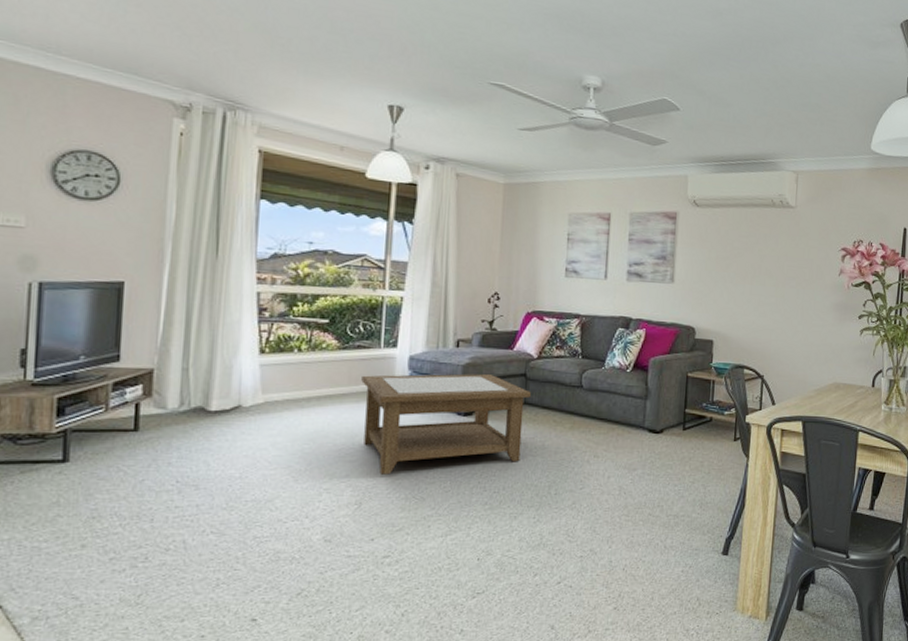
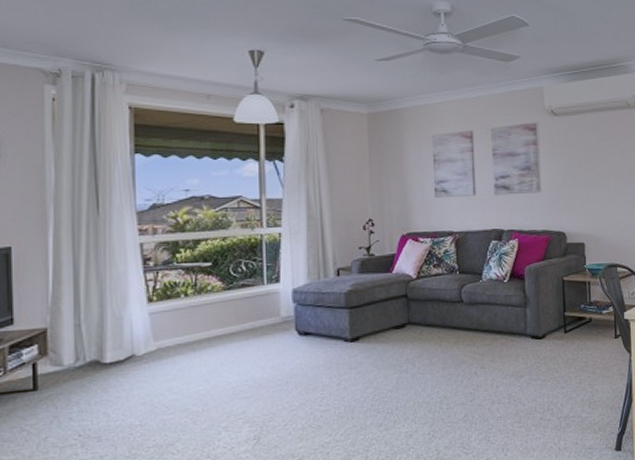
coffee table: present [361,373,531,475] -> none [248,298,413,408]

